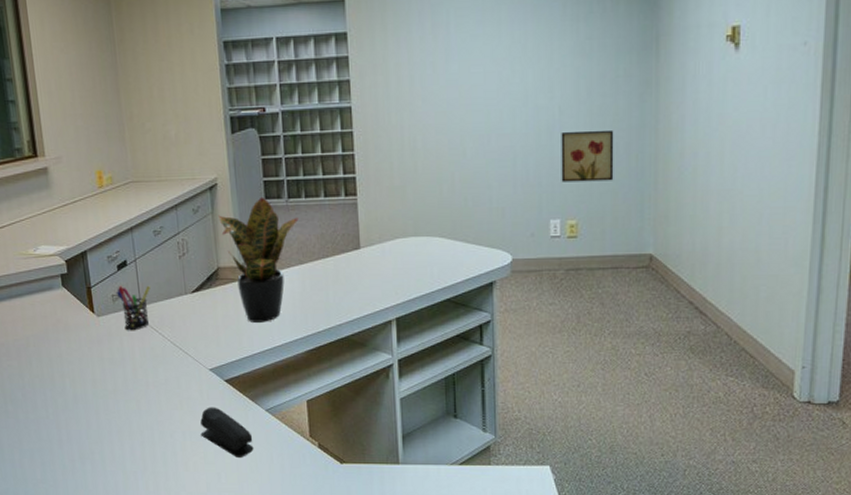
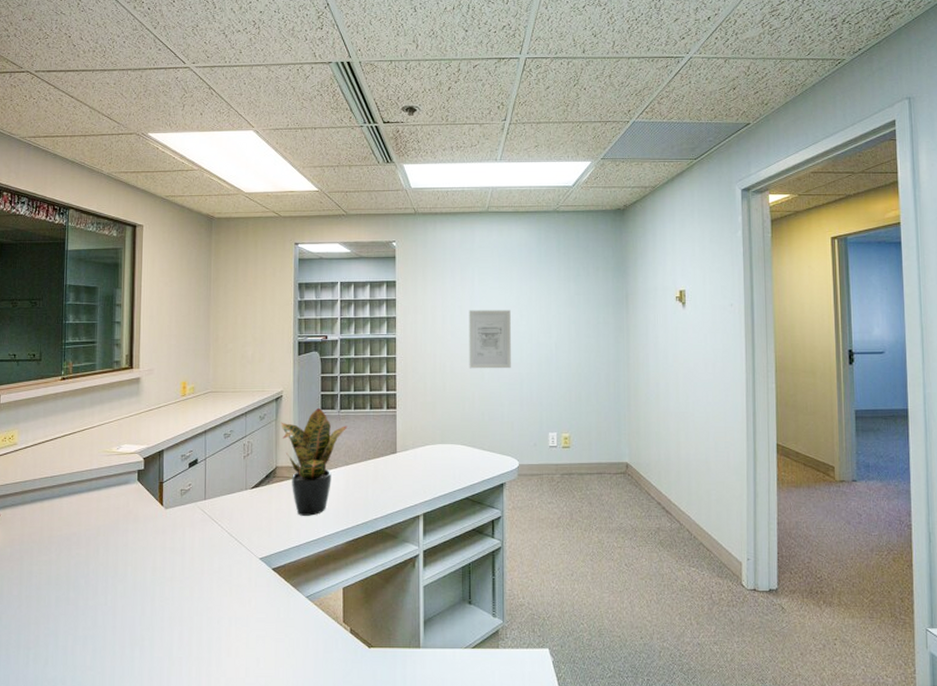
pen holder: present [116,285,150,331] -> none [184,481,215,523]
stapler: present [200,407,254,457] -> none [245,594,292,643]
wall art: none [444,64,501,143] -> present [469,310,511,369]
wall art: present [561,129,614,182] -> none [557,363,597,403]

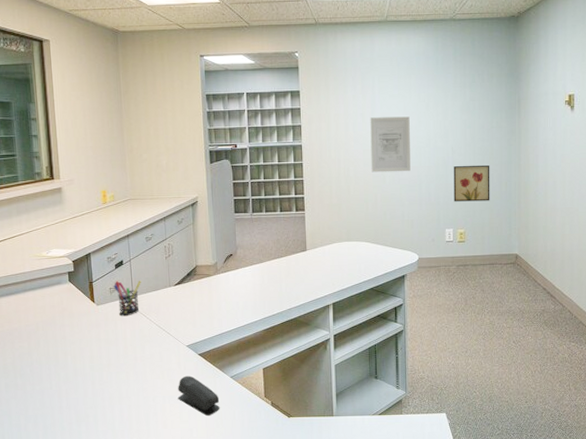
pen holder: none [184,481,215,523] -> present [113,280,141,317]
stapler: none [245,594,292,643] -> present [177,375,220,416]
potted plant: present [281,407,348,516] -> none [198,211,260,308]
wall art: none [557,363,597,403] -> present [453,164,490,202]

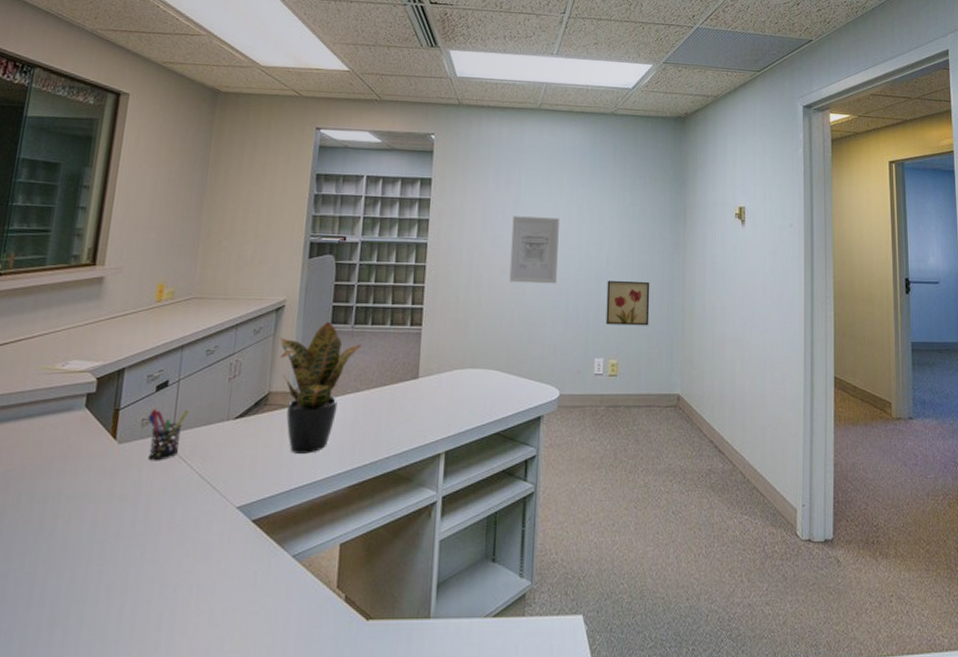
stapler: present [177,375,220,416] -> none [210,553,272,616]
potted plant: none [198,211,260,308] -> present [279,321,362,454]

